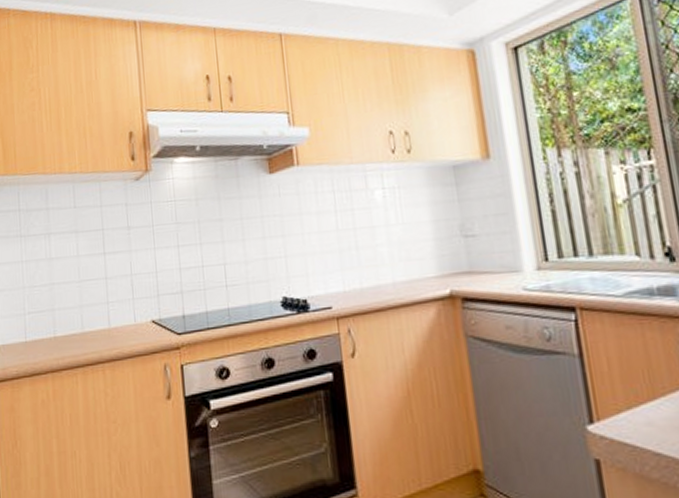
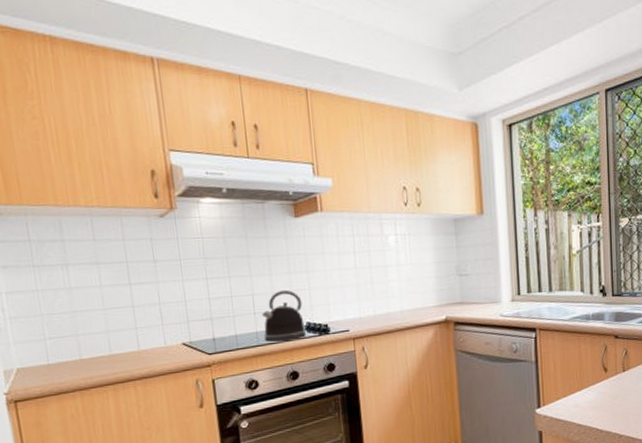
kettle: none [233,257,283,320] -> present [261,289,307,342]

